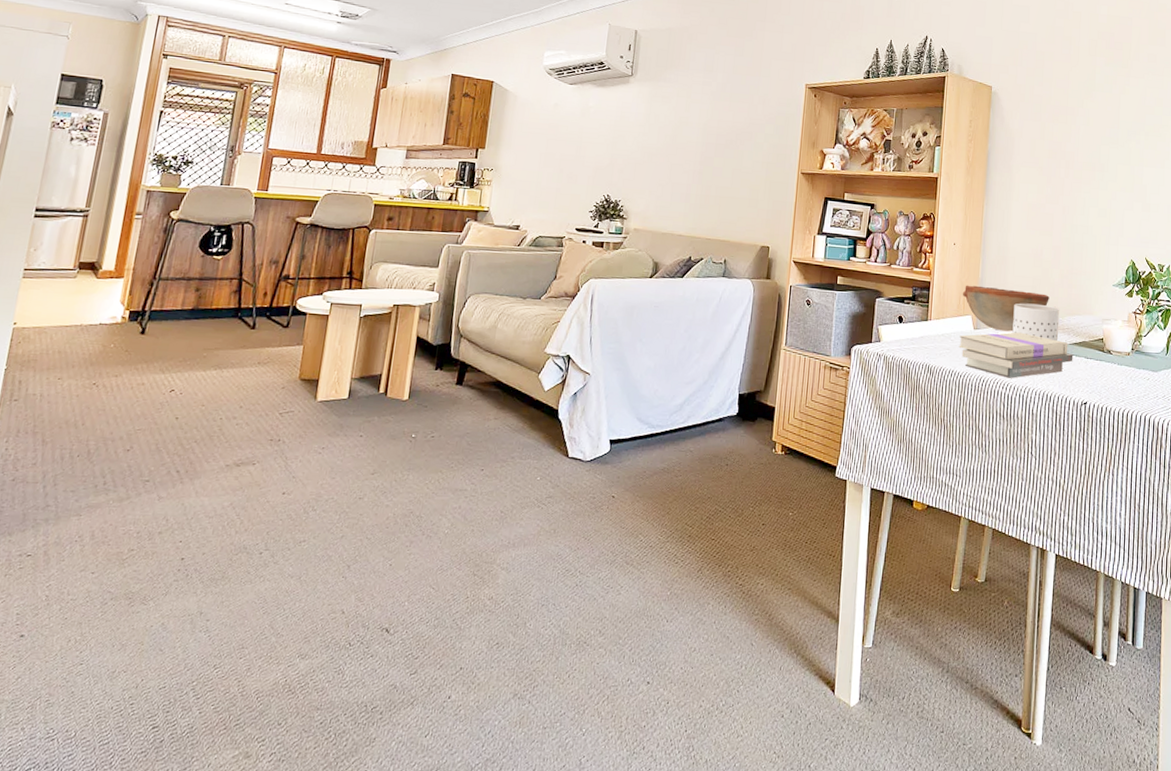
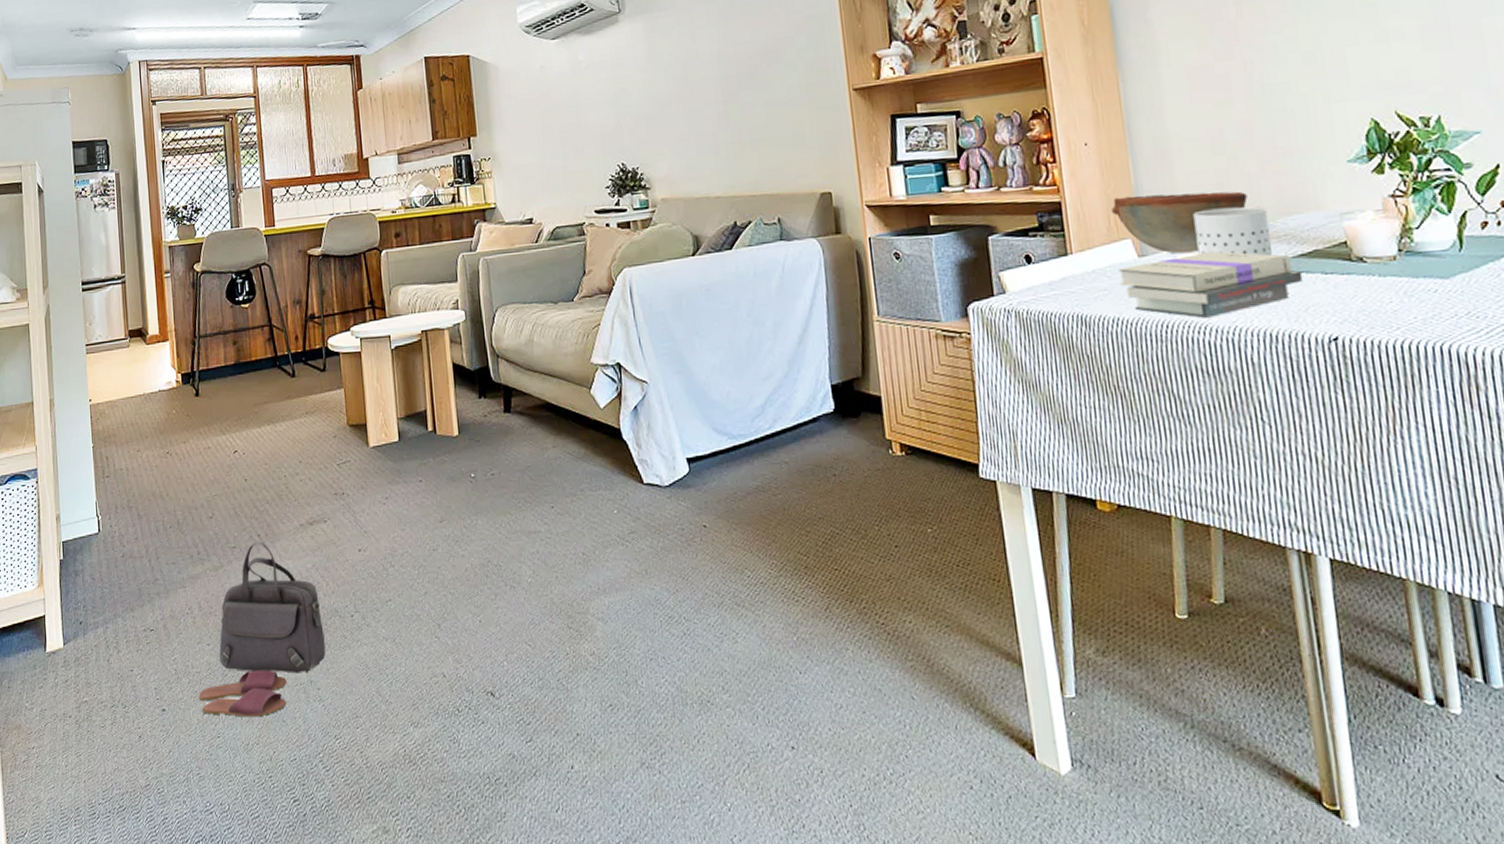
slippers: none [67,599,174,645] -> present [198,669,287,717]
handbag: none [102,478,230,605] -> present [219,542,326,674]

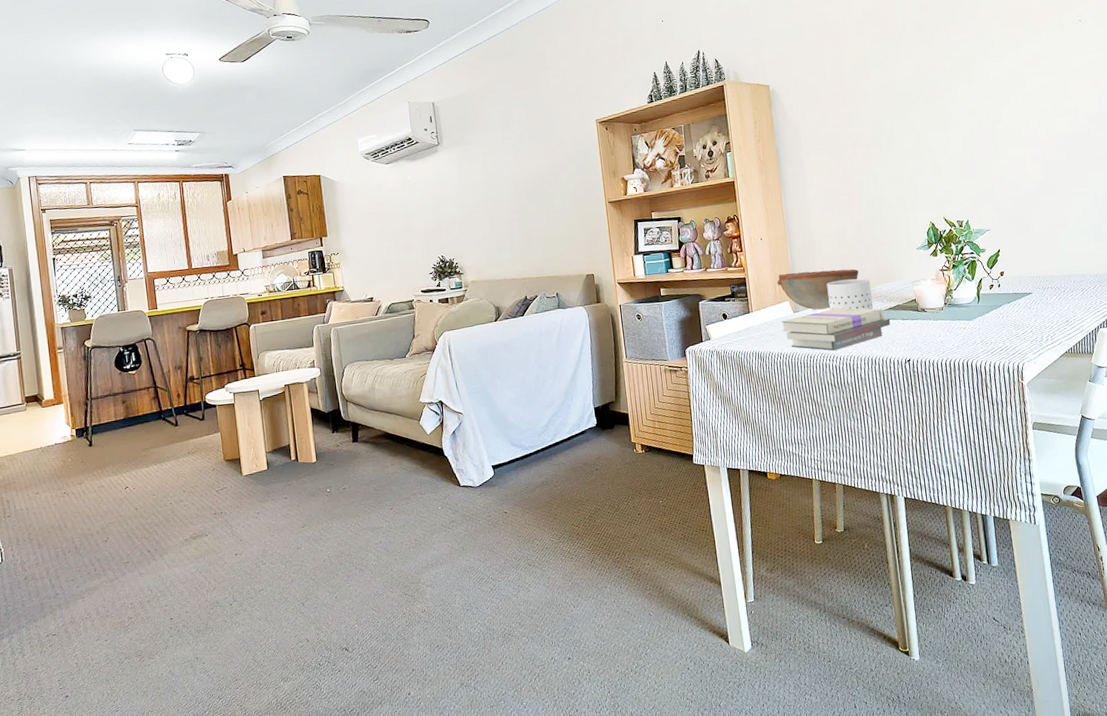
slippers: present [198,669,287,717] -> none [98,653,176,695]
handbag: present [219,542,326,674] -> none [116,556,209,658]

